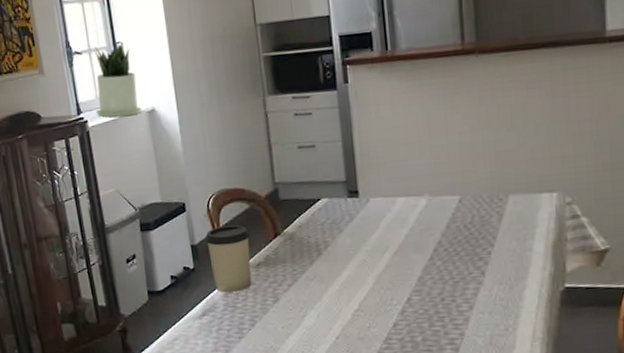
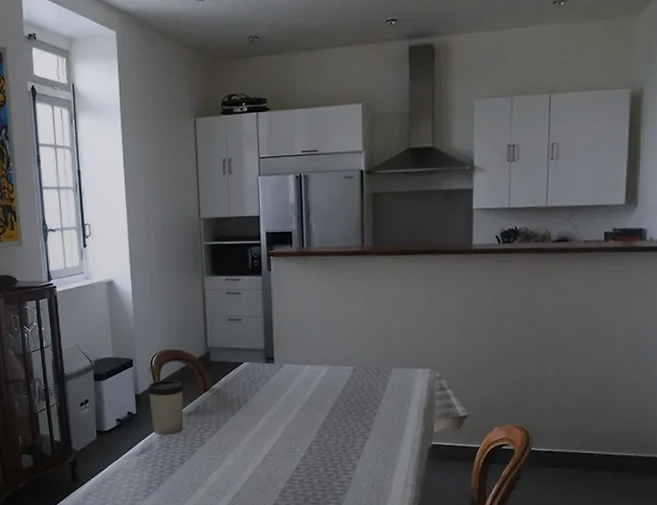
planter: present [94,44,143,118] -> none [63,226,103,286]

